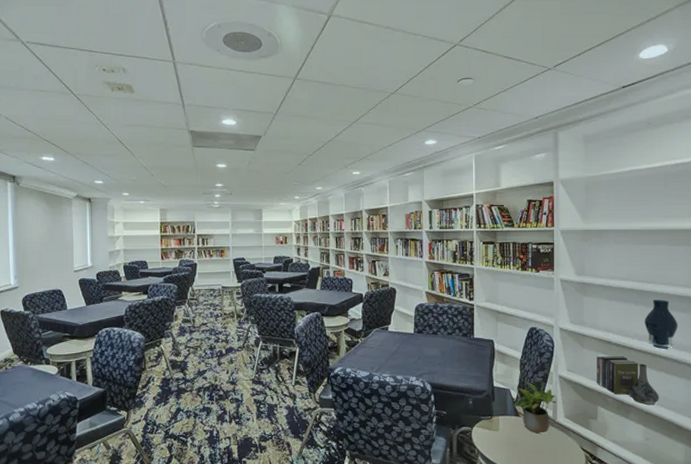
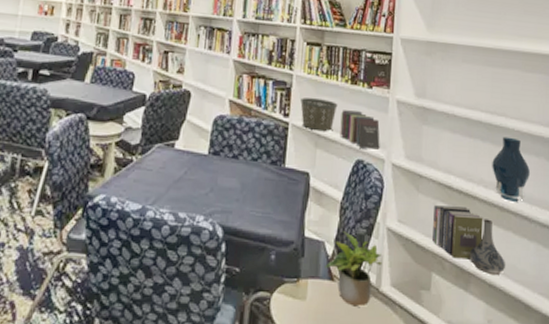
basket: none [482,284,512,309] -> present [300,98,338,132]
books: none [515,291,549,319] -> present [340,110,380,150]

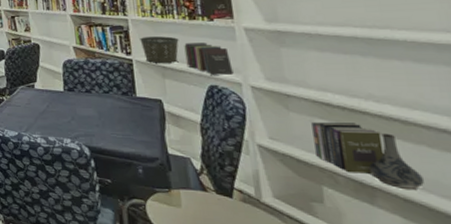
potted plant: present [325,231,382,307] -> none [195,149,259,215]
vase: present [492,136,531,202] -> none [381,49,442,115]

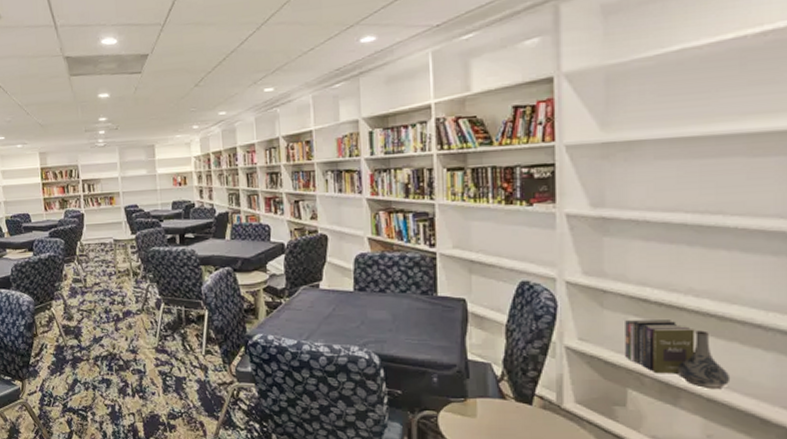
basket: present [140,36,179,64] -> none [447,224,491,258]
books: present [184,42,234,75] -> none [497,231,548,269]

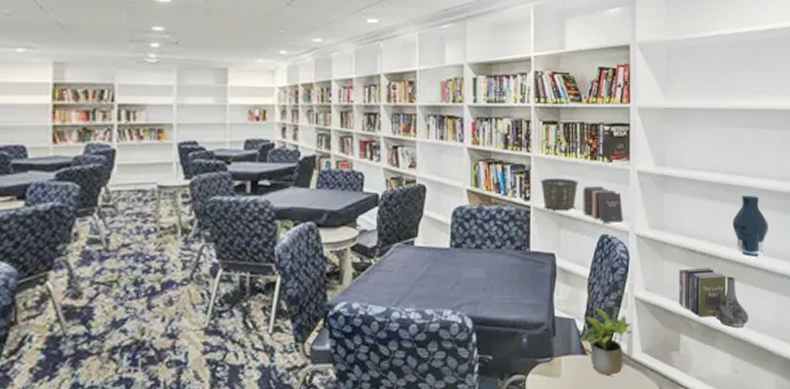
basket: none [447,224,491,258] -> present [541,178,579,211]
potted plant: none [494,353,563,423] -> present [577,306,632,376]
books: none [497,231,548,269] -> present [583,186,623,223]
vase: none [705,237,765,310] -> present [732,195,769,257]

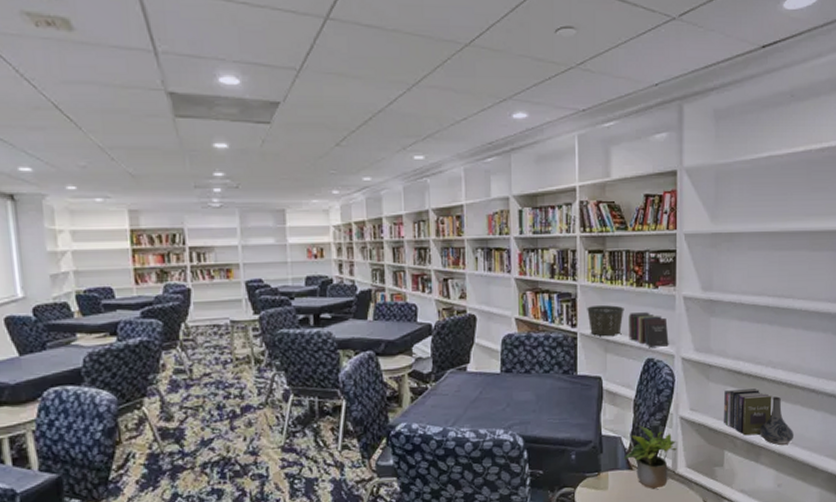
vase: present [732,195,769,257] -> none [780,317,818,378]

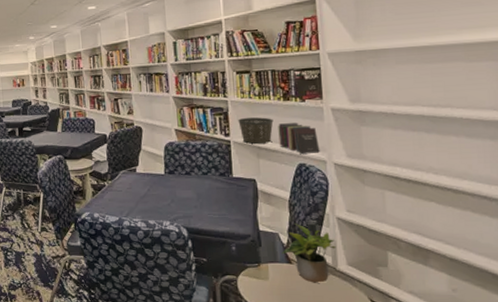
books: present [724,389,772,436] -> none [382,193,438,239]
decorative vase: present [759,396,795,446] -> none [425,202,467,251]

